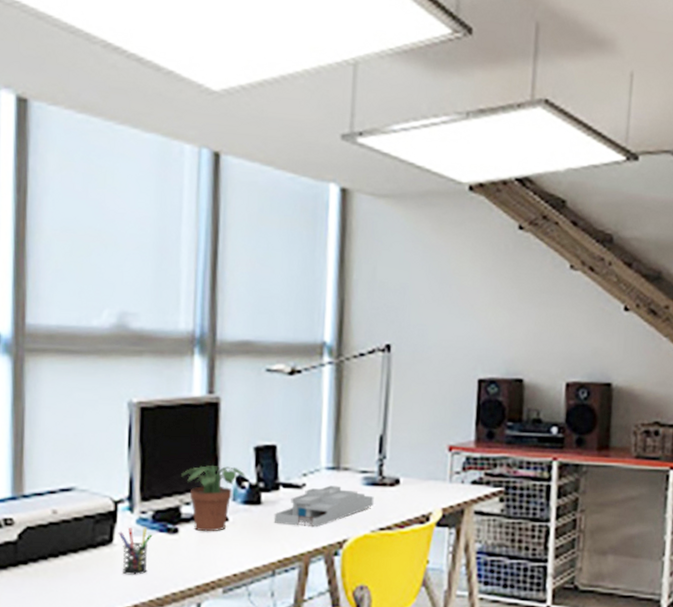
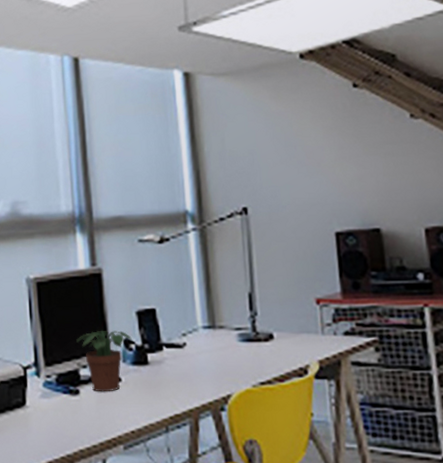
pen holder: present [118,527,153,575] -> none [29,389,58,434]
desk organizer: present [273,485,374,528] -> none [161,343,252,385]

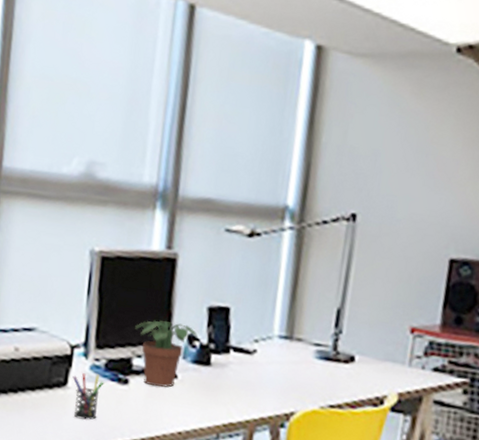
pen holder: none [29,389,58,434] -> present [72,373,104,420]

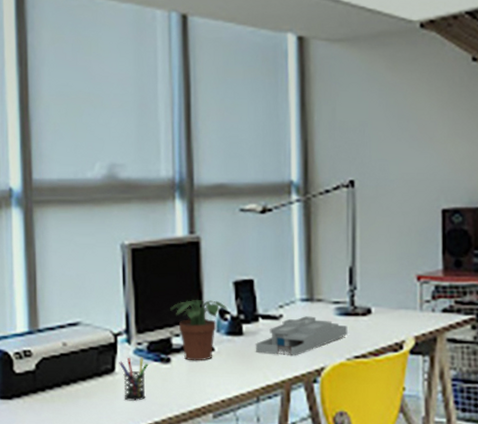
desk organizer: none [221,354,326,397] -> present [255,316,348,356]

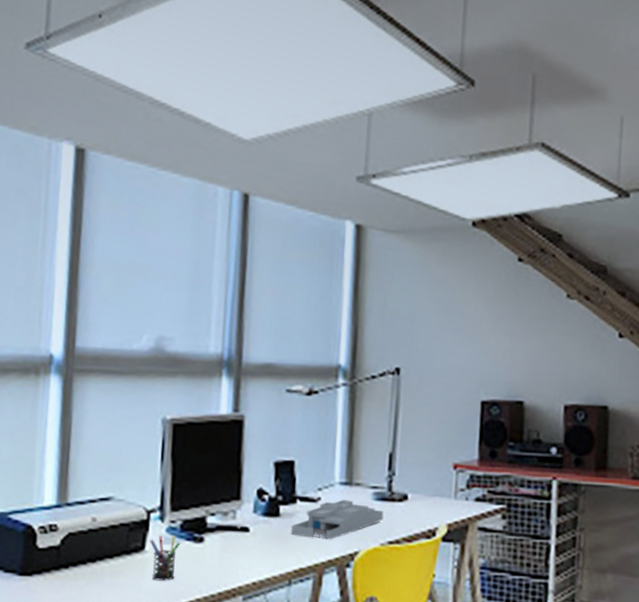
potted plant: present [170,300,227,361] -> none [208,479,266,542]

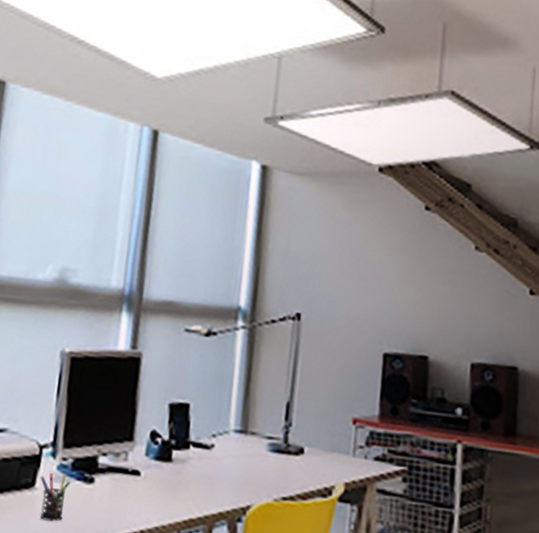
desk organizer: present [290,500,384,540] -> none [182,448,279,491]

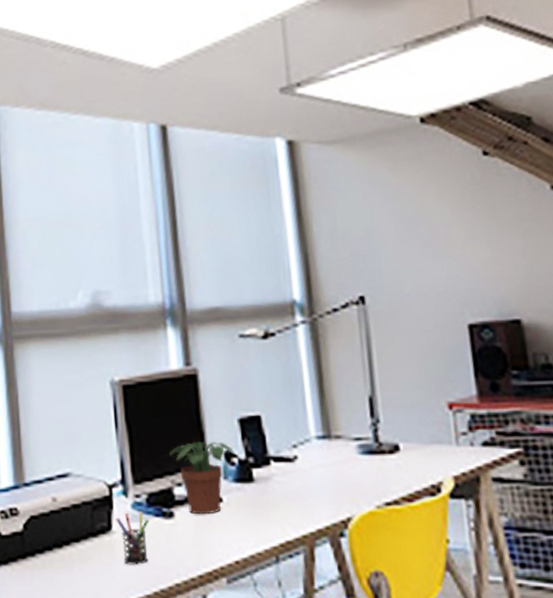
potted plant: none [101,418,160,485] -> present [169,442,234,515]

